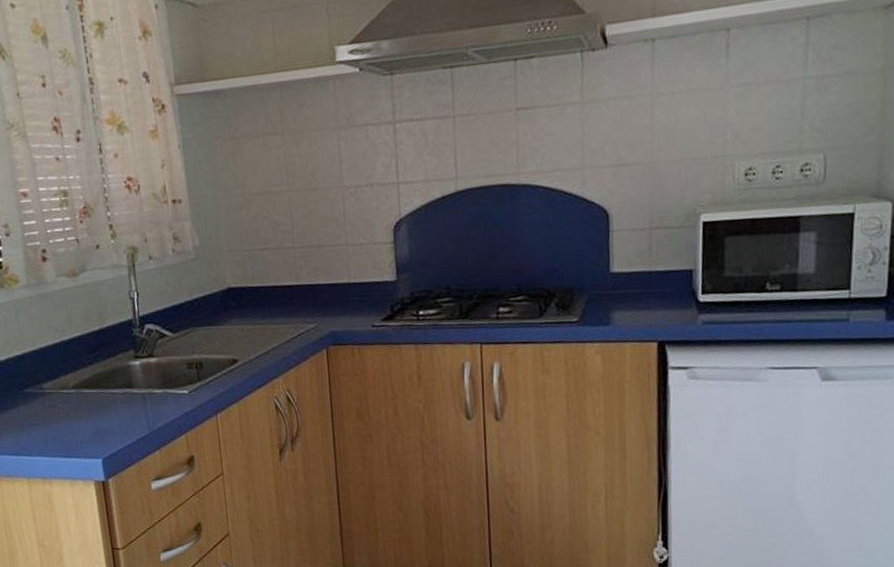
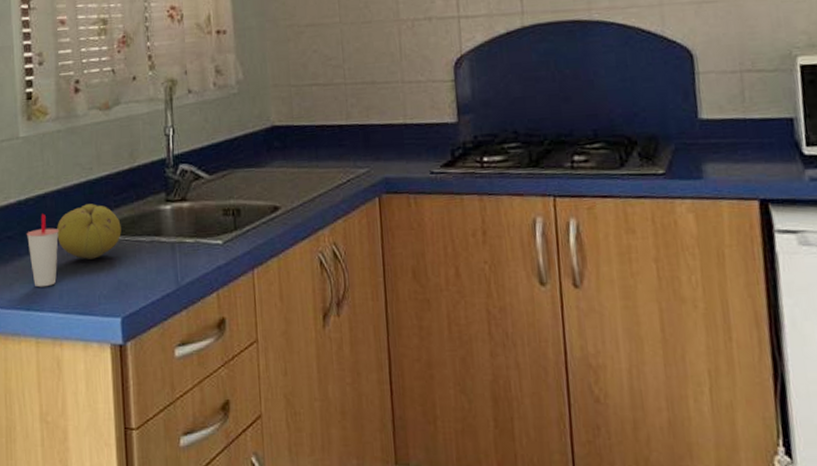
cup: none [9,372,41,436] -> present [26,214,60,287]
fruit: none [37,362,97,410] -> present [57,204,121,259]

